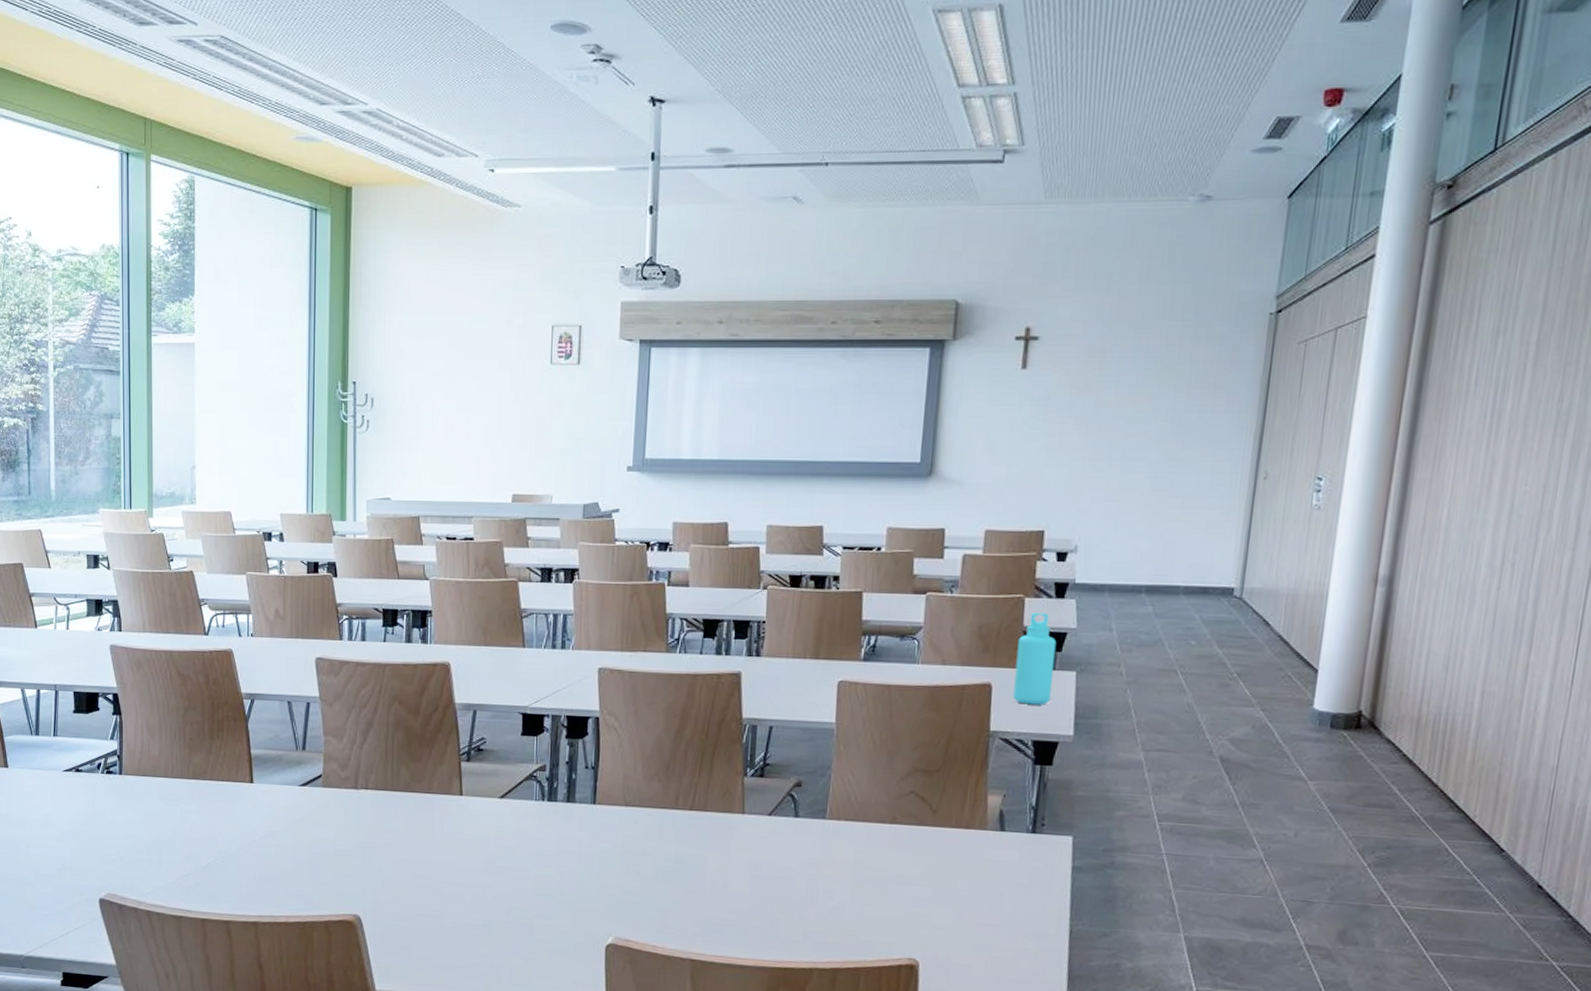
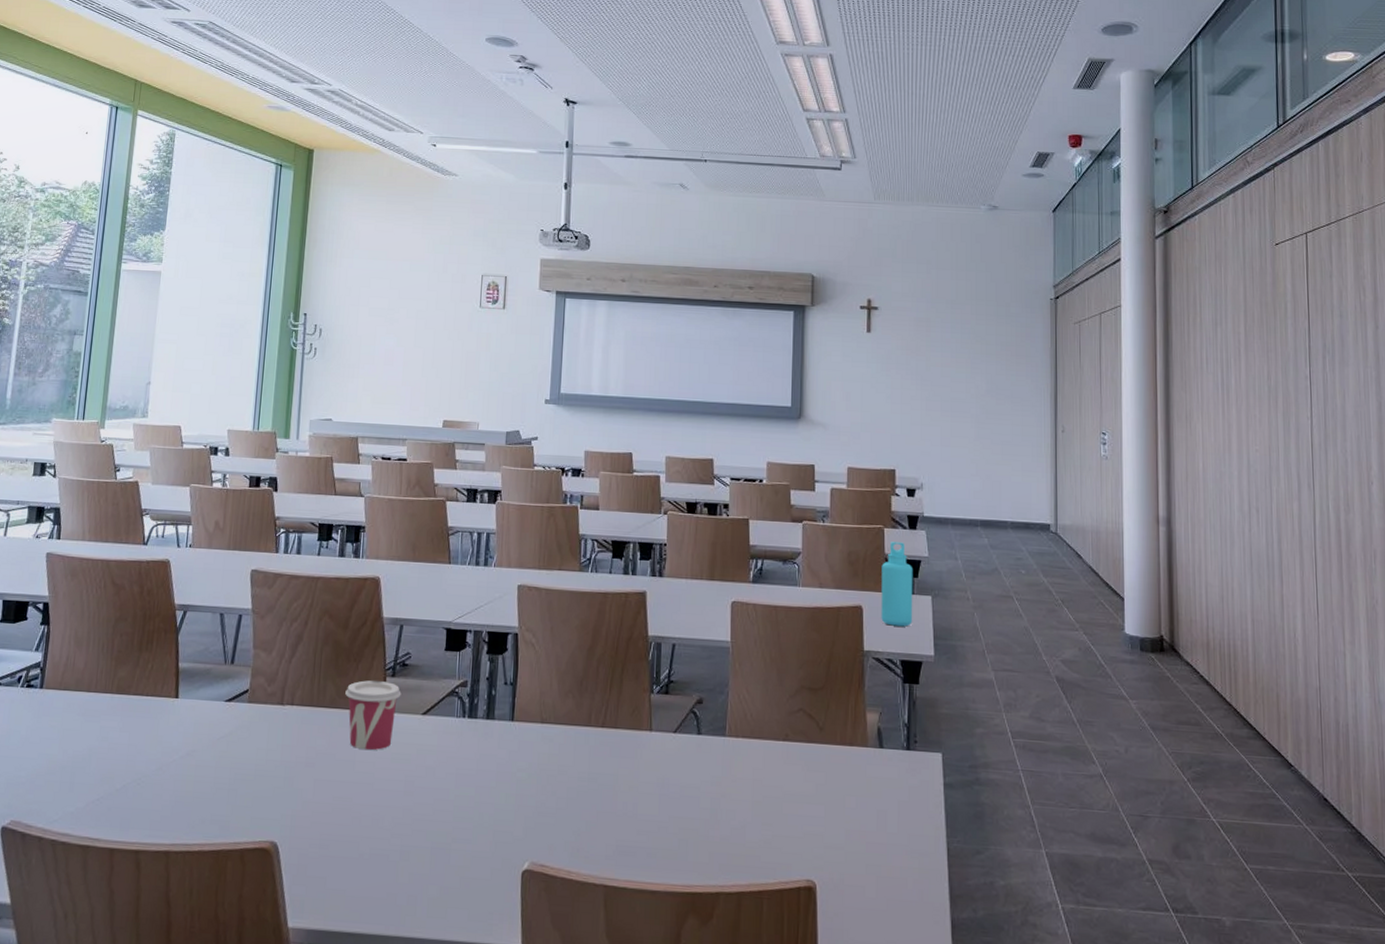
cup: none [420,765,477,832] -> present [345,680,402,750]

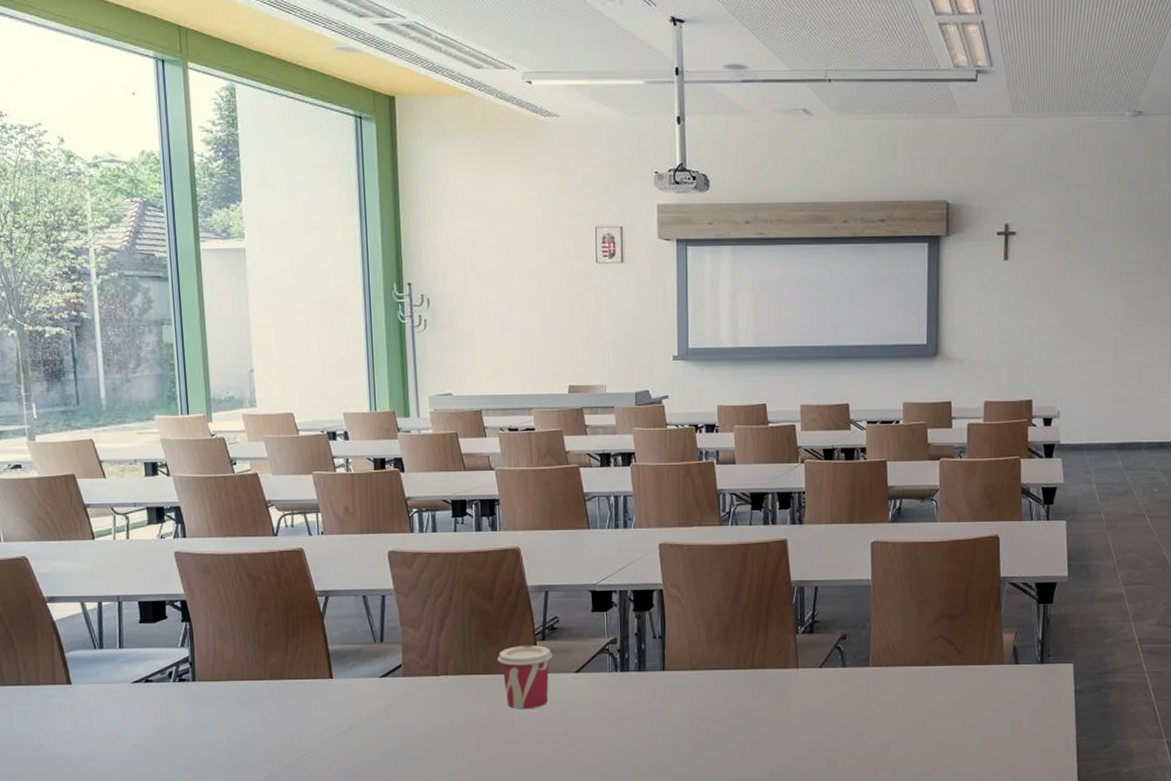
water bottle: present [881,542,913,627] -> none [1017,471,1049,552]

